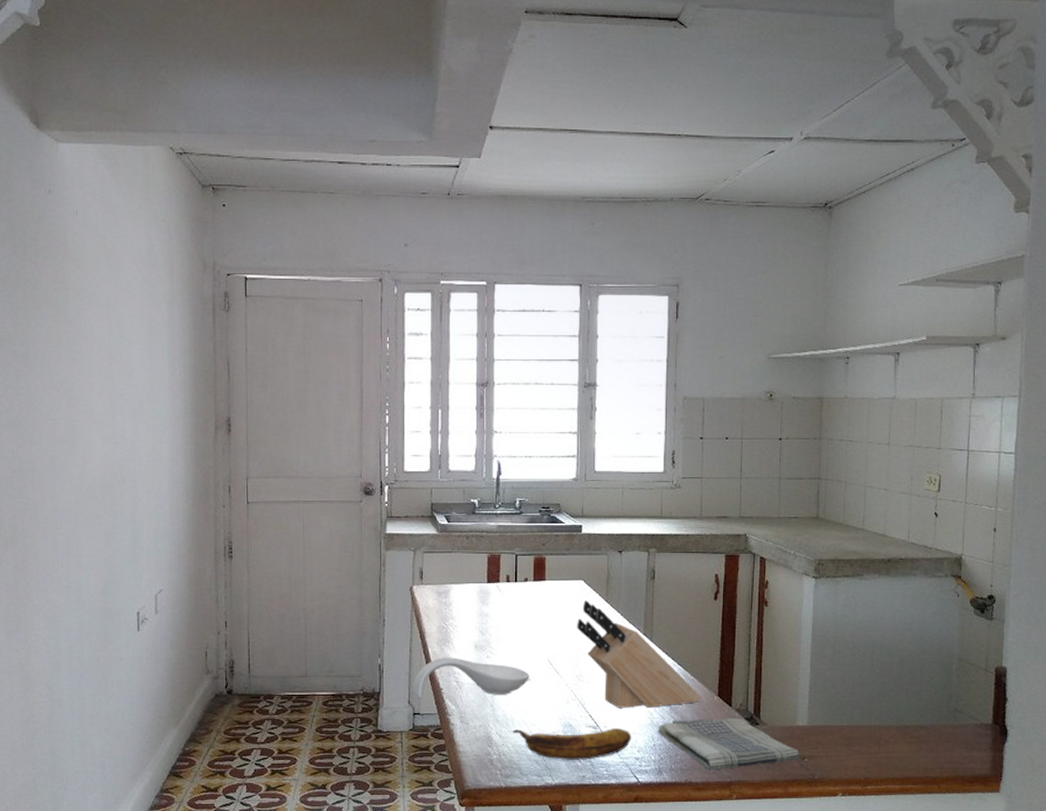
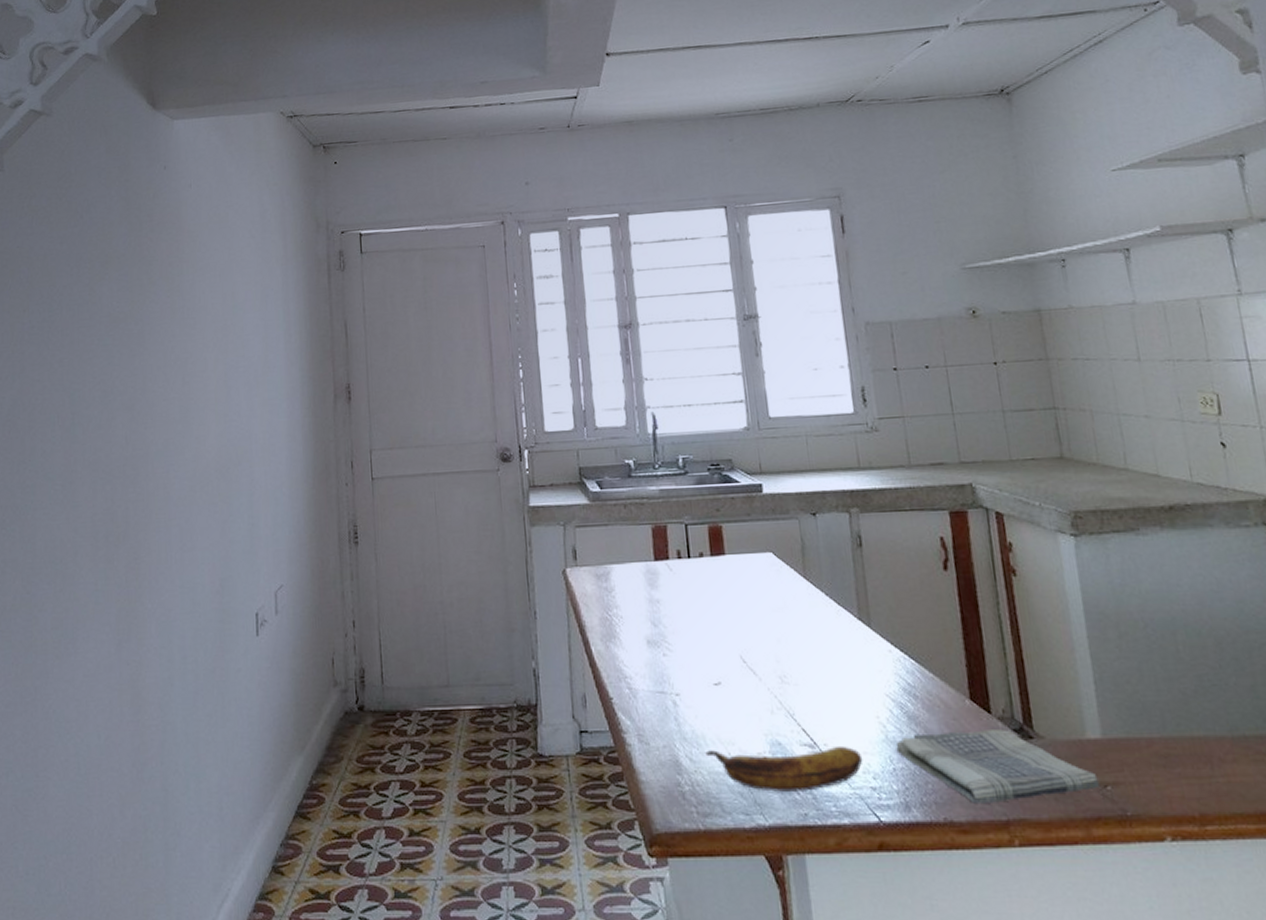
spoon rest: present [412,657,530,699] -> none [575,656,720,712]
knife block: present [577,600,702,708] -> none [771,577,949,719]

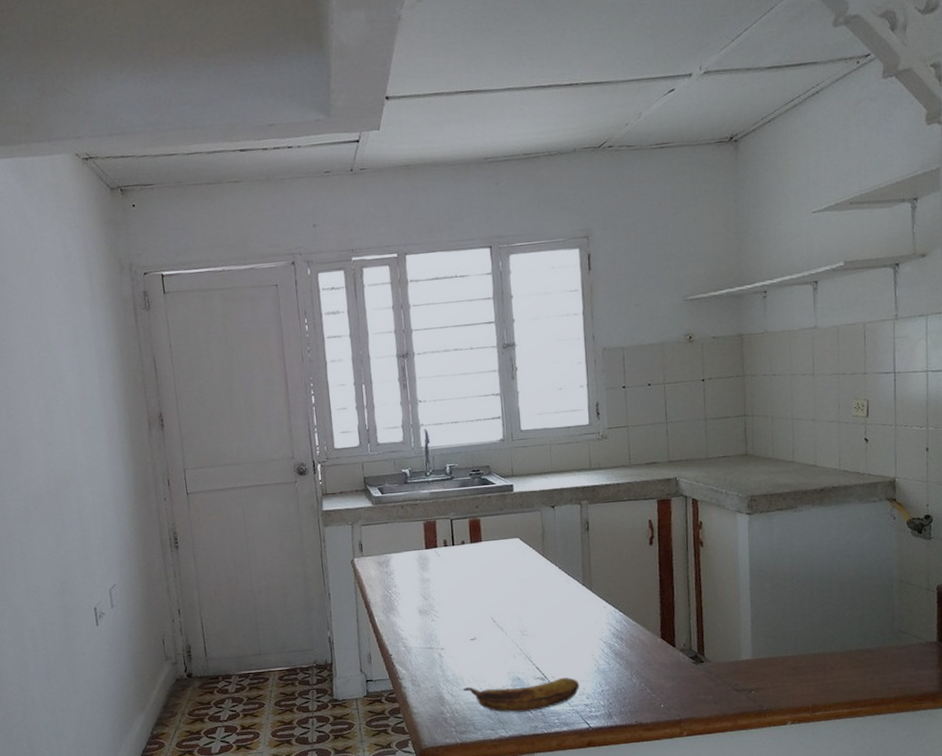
dish towel: present [896,729,1101,803] -> none [604,657,747,710]

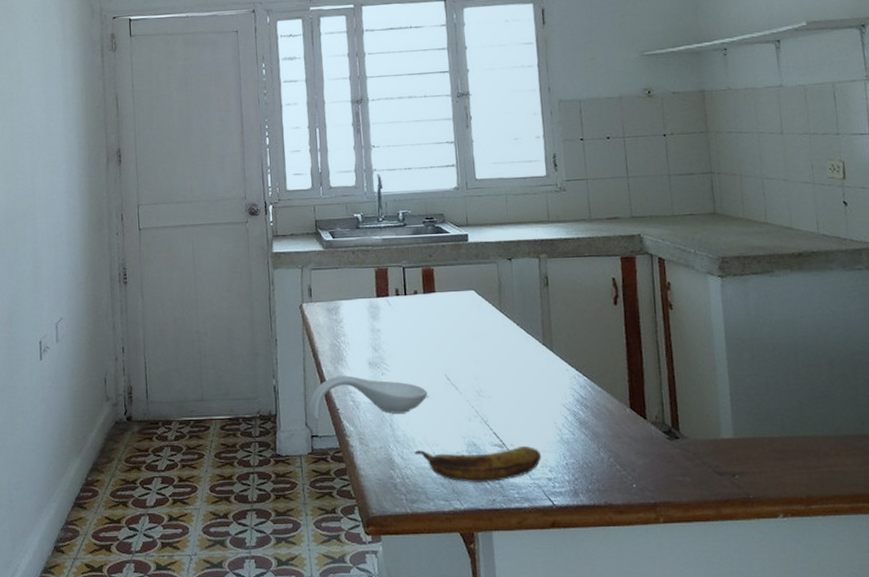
spoon rest: none [362,623,475,666] -> present [308,375,428,420]

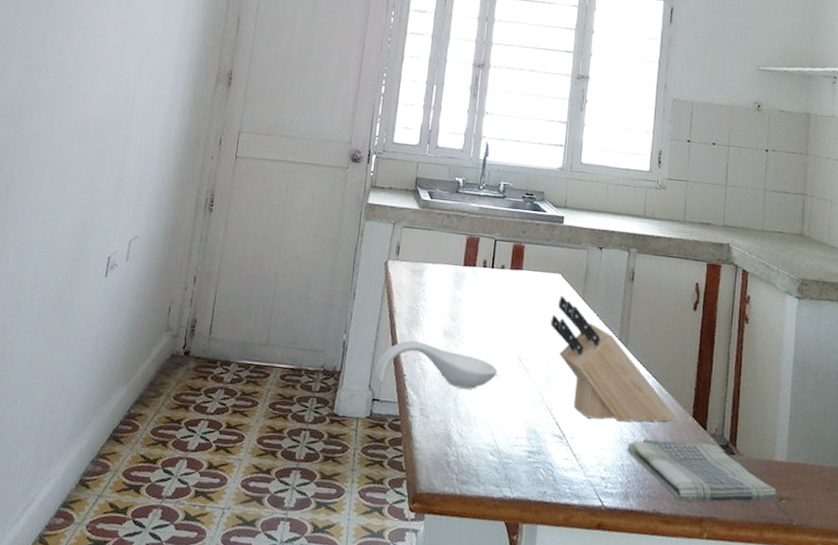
banana: present [414,445,542,483] -> none [473,429,599,474]
knife block: none [472,311,613,424] -> present [550,295,676,422]
dish towel: none [569,432,730,490] -> present [627,439,778,502]

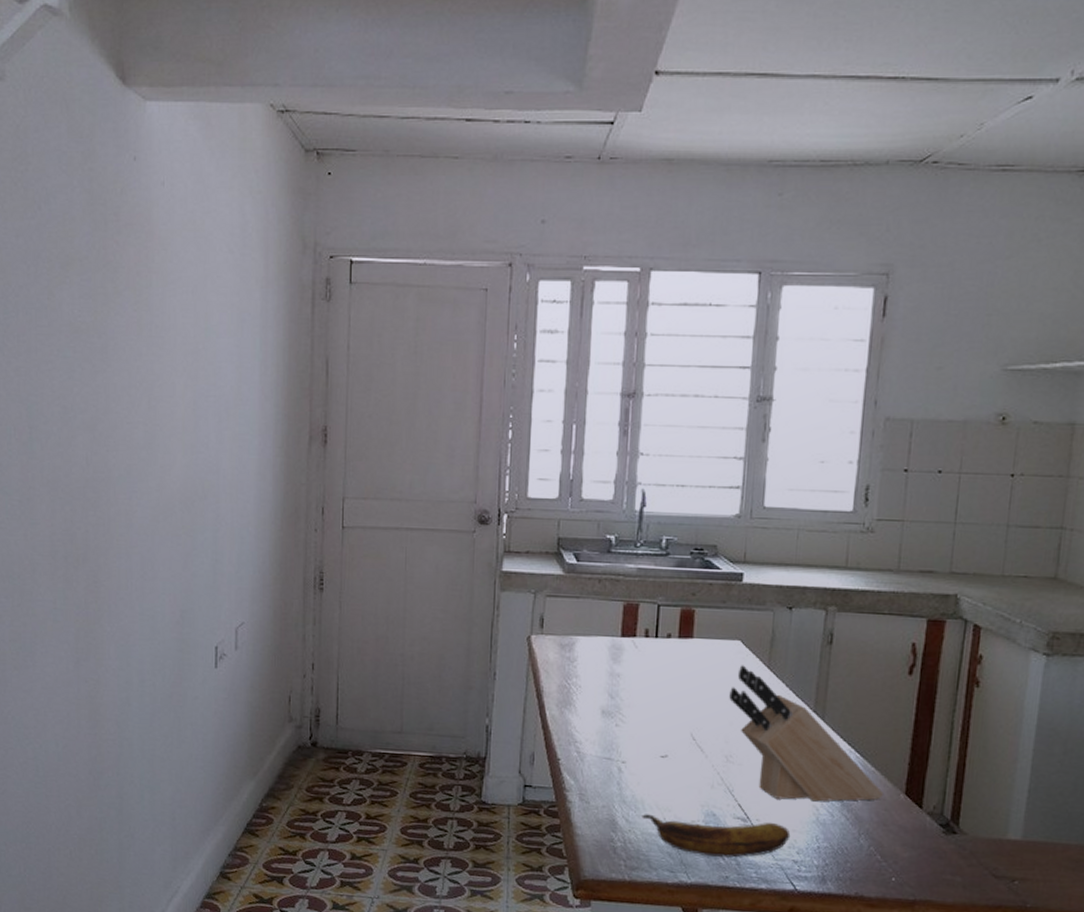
spoon rest: present [374,340,498,389] -> none [524,722,667,772]
banana: none [473,429,599,474] -> present [642,814,791,858]
dish towel: present [627,439,778,502] -> none [824,820,1009,885]

